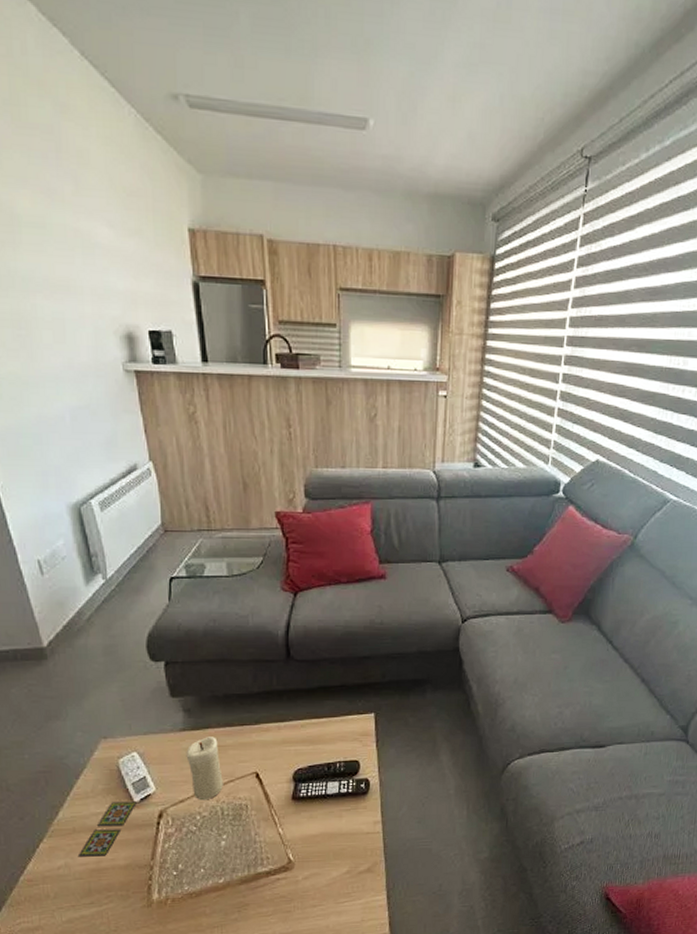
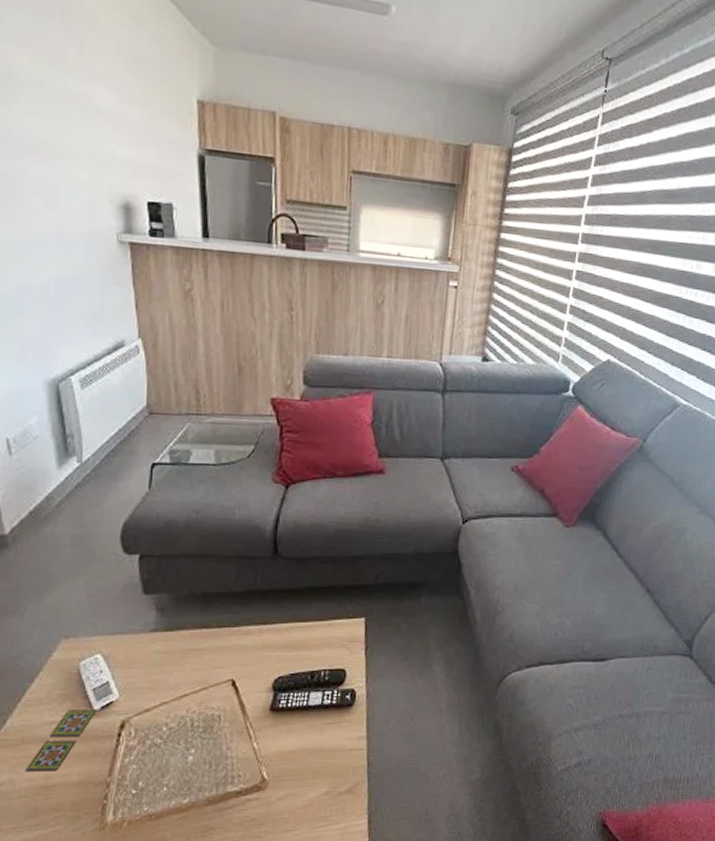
candle: present [186,737,223,801] -> none [156,639,195,710]

